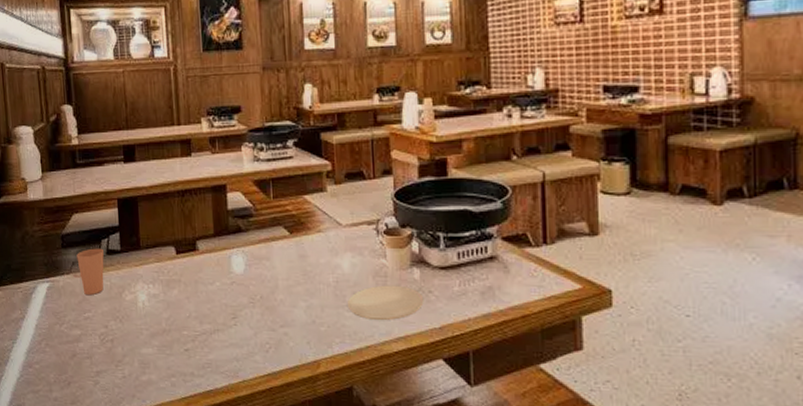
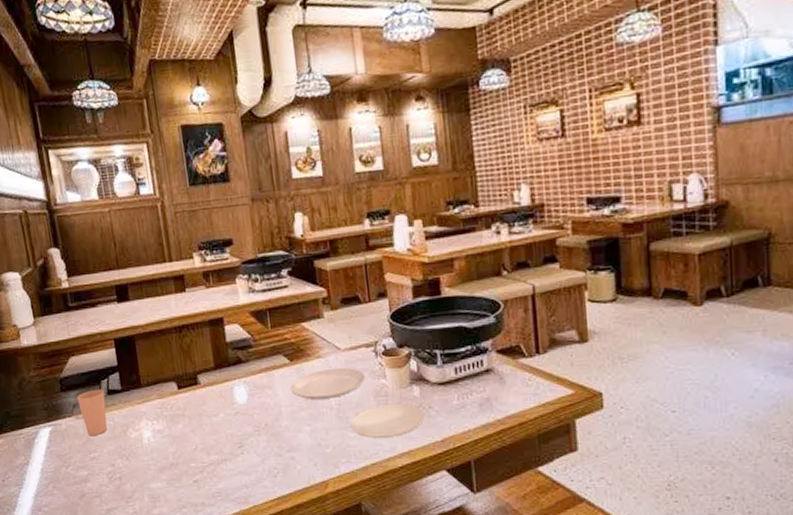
plate: none [289,243,365,275] -> present [291,367,366,399]

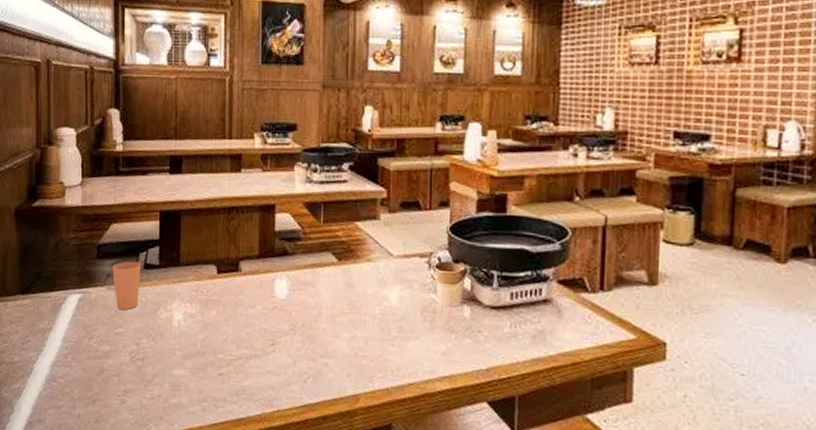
plate: present [291,367,366,399] -> none [335,274,415,307]
plate: present [350,403,425,439] -> none [392,321,472,359]

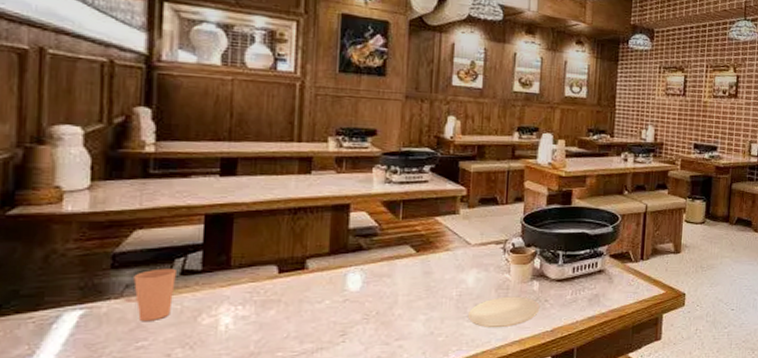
plate: none [392,321,472,359] -> present [467,296,540,328]

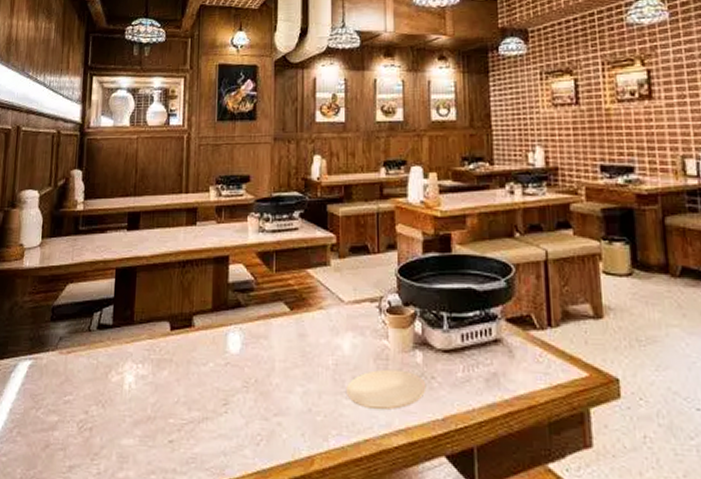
cup: present [133,268,176,322] -> none [65,322,94,376]

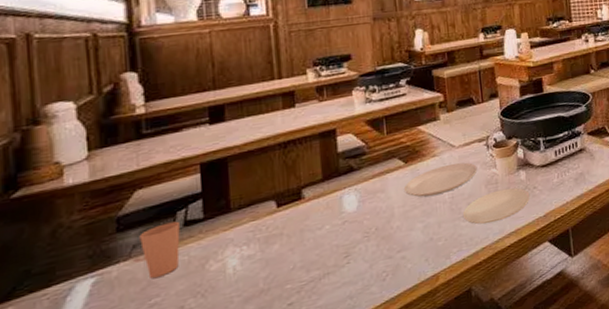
cup: none [65,322,94,376] -> present [139,221,180,279]
plate: none [288,322,367,357] -> present [404,162,478,197]

